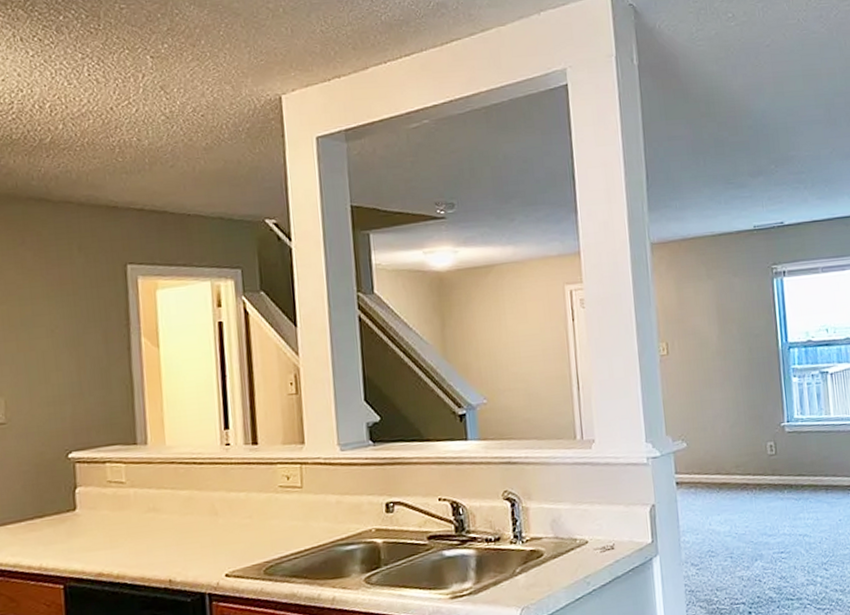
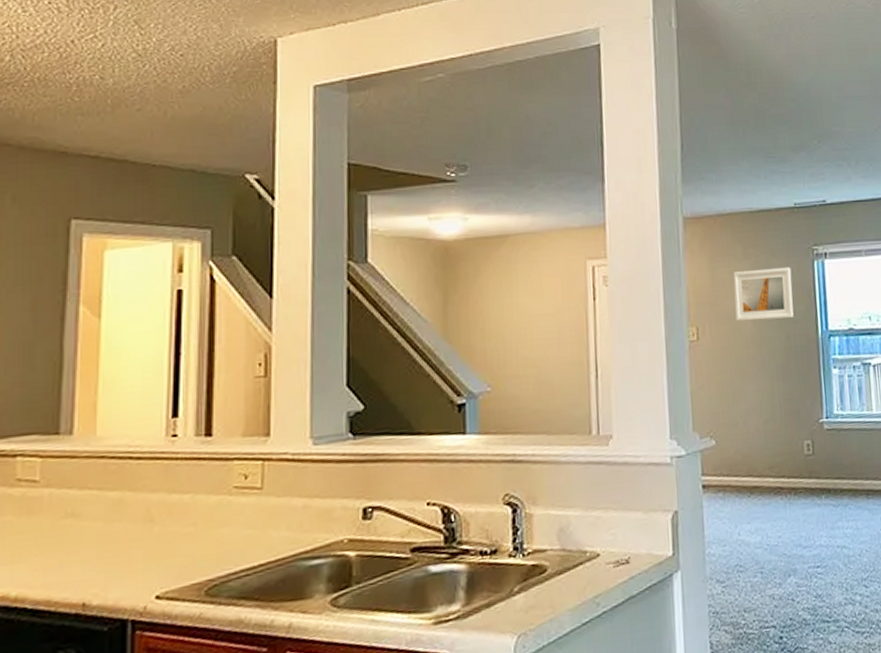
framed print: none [698,285,755,337] -> present [733,267,794,322]

